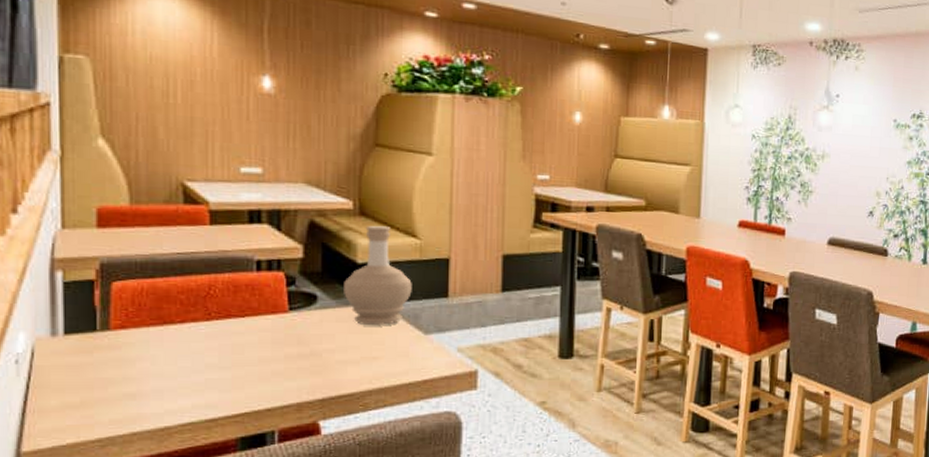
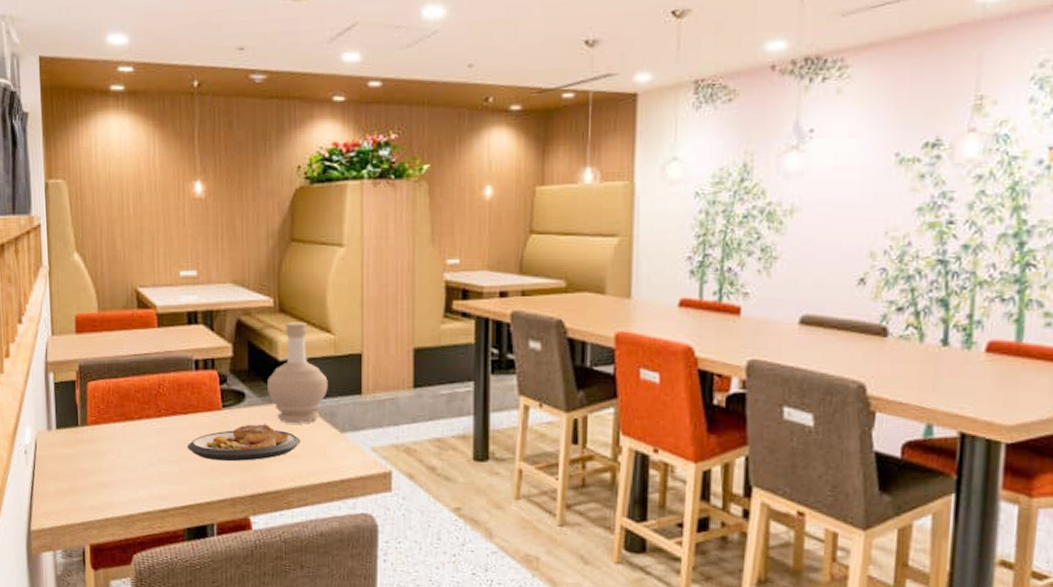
plate: none [243,327,380,366] -> present [187,424,301,462]

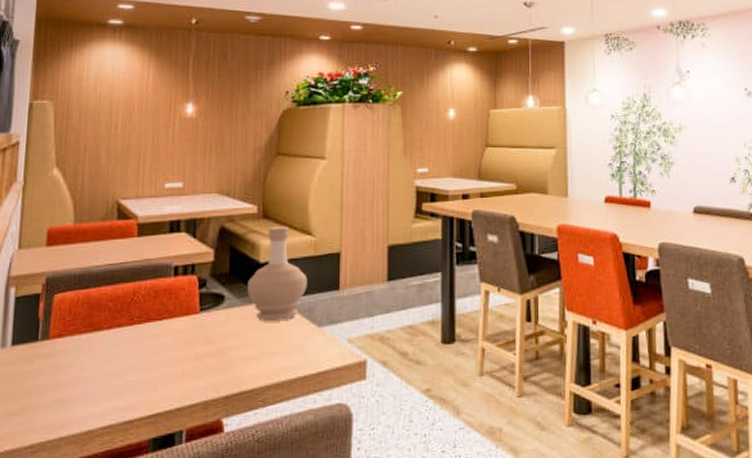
plate: present [187,424,301,462] -> none [159,324,279,365]

